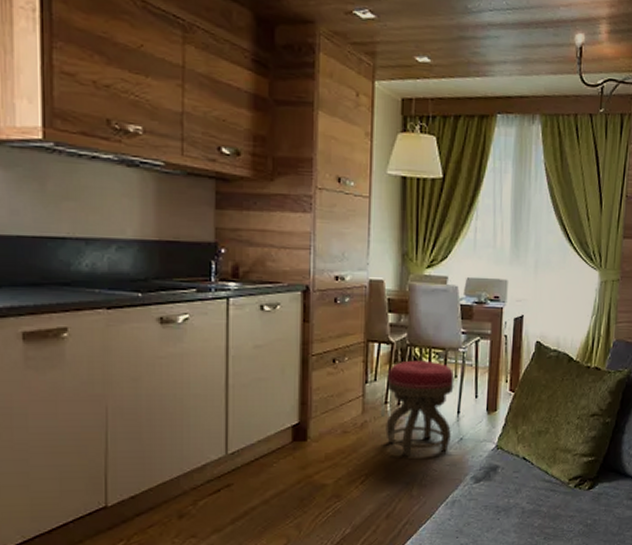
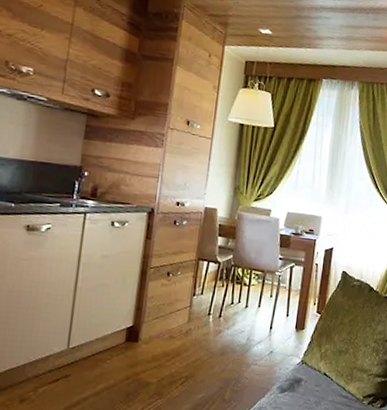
stool: present [385,360,455,457] -> none [206,279,270,364]

